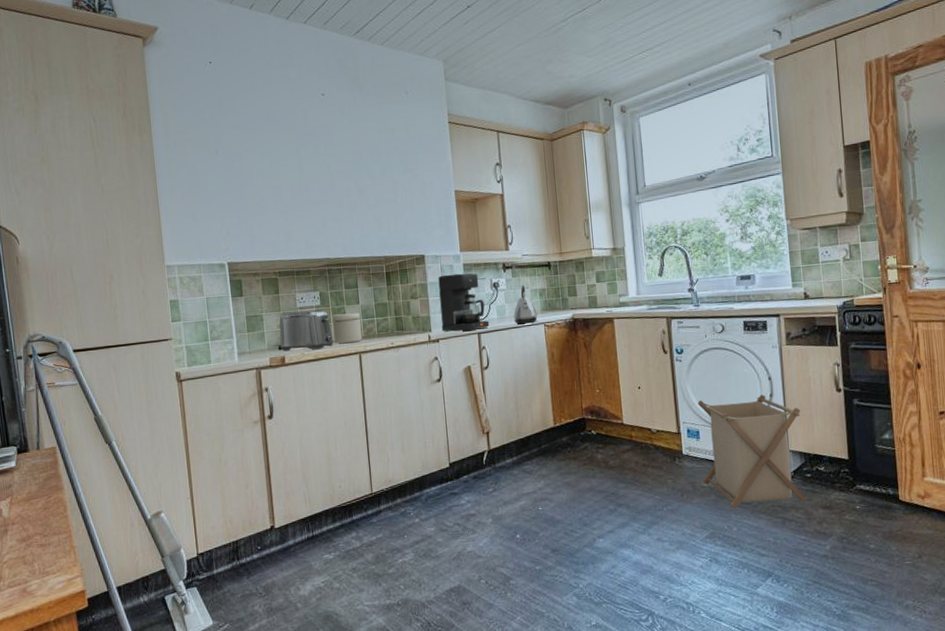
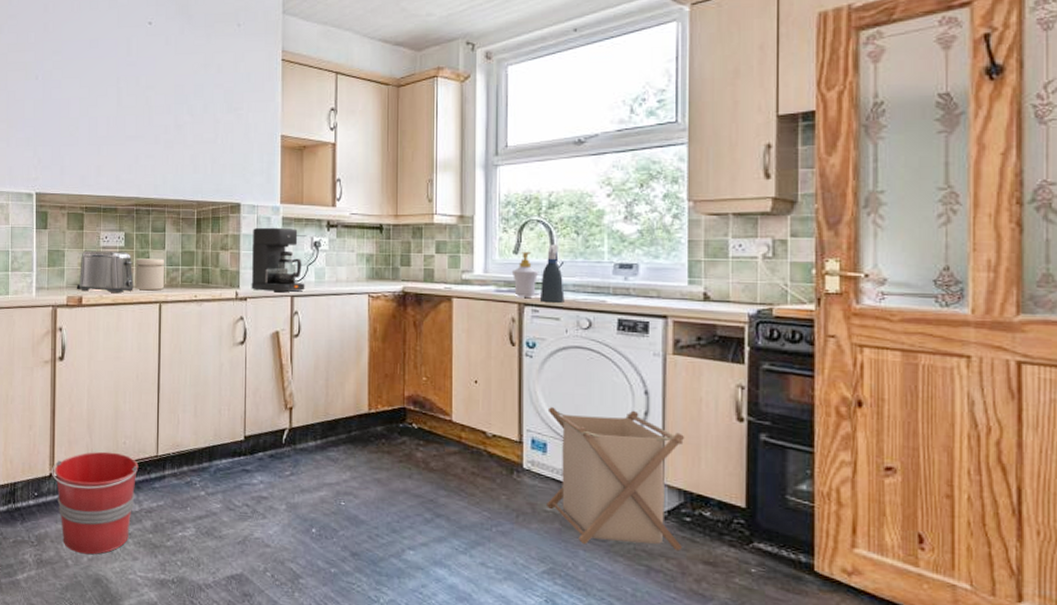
bucket: none [272,496,356,596] -> present [52,451,139,555]
kettle: present [513,285,538,325] -> none [333,247,362,292]
soap bottle: none [658,273,680,313] -> present [511,251,539,298]
spray bottle: none [682,265,702,314] -> present [539,244,565,302]

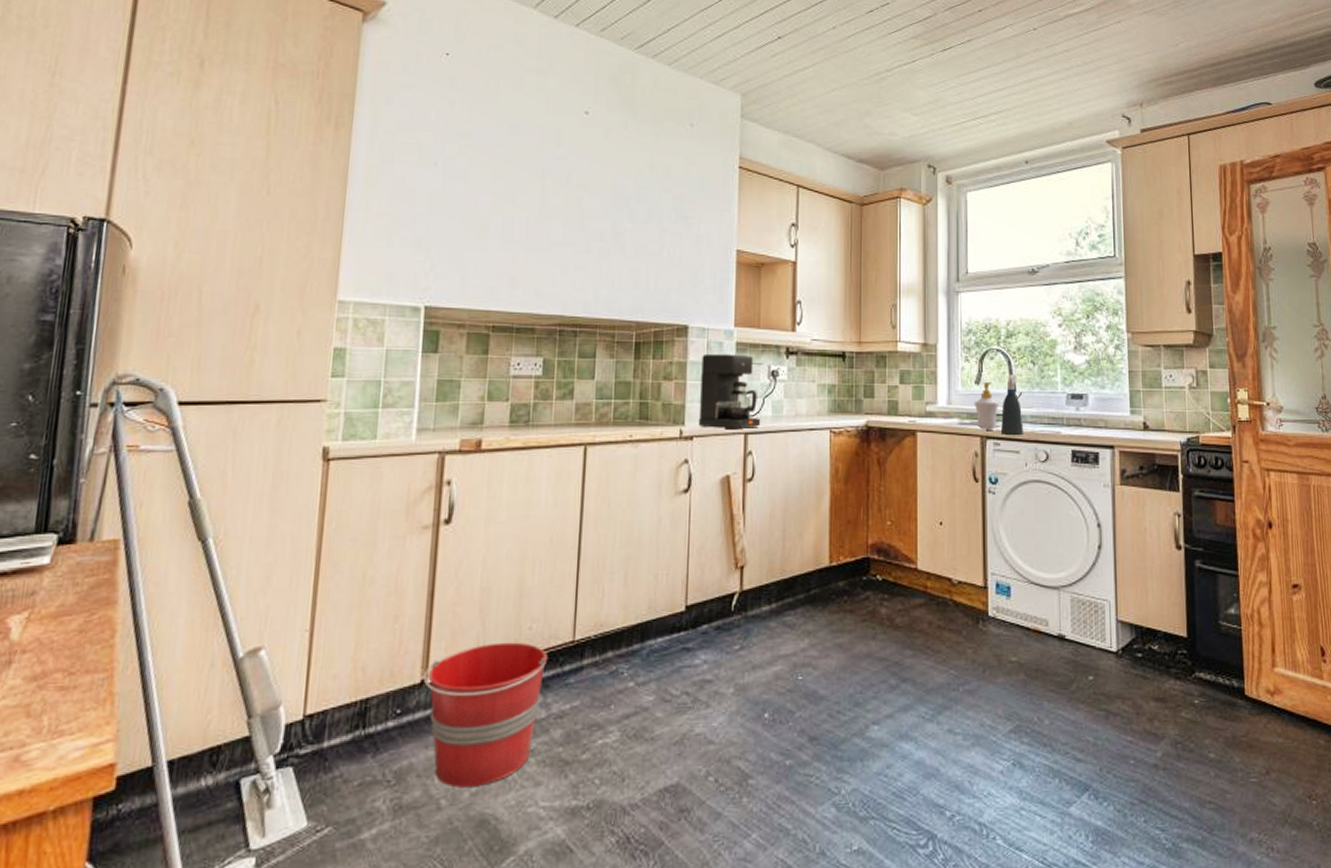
toaster: present [76,250,134,294] -> none [474,380,552,435]
jar: present [135,258,165,291] -> none [553,390,594,430]
laundry basket: present [547,407,685,551] -> none [1010,544,1135,695]

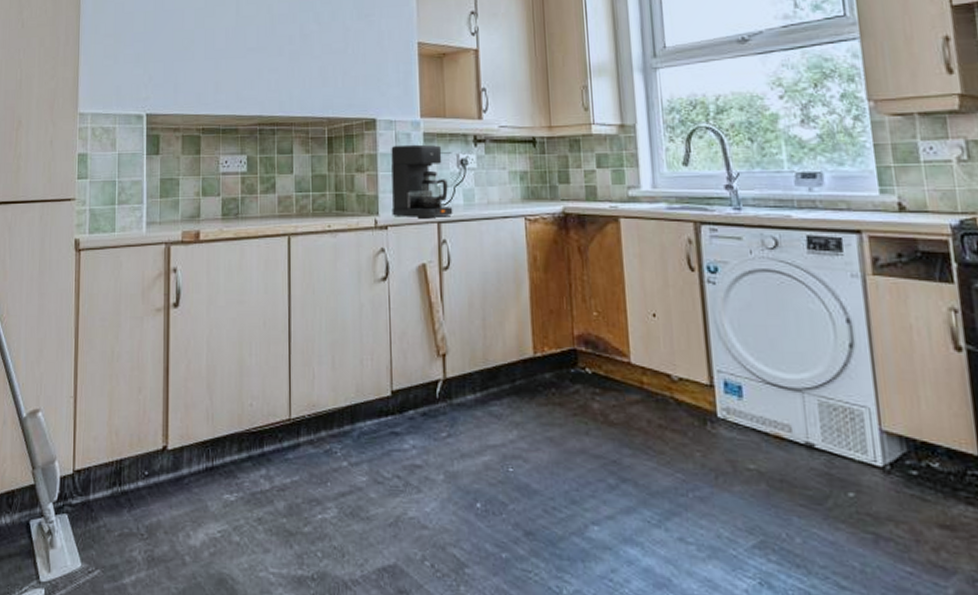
bucket: present [424,642,548,788] -> none [165,416,268,548]
soap bottle: present [973,381,1000,430] -> none [682,162,714,215]
spray bottle: present [1000,374,1024,435] -> none [716,153,745,219]

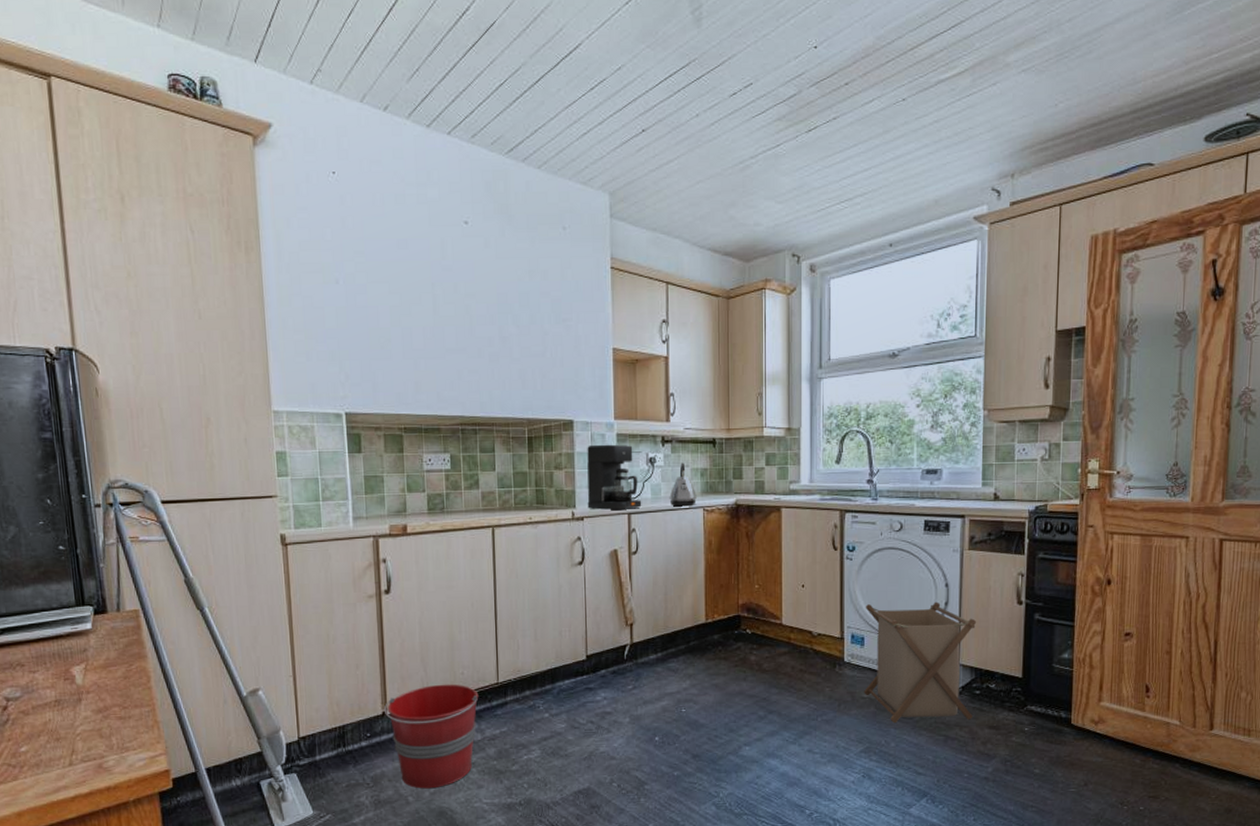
bucket: none [165,416,268,548] -> present [384,684,479,789]
kettle: none [484,164,517,215] -> present [669,462,697,507]
laundry basket: none [738,342,912,513] -> present [864,601,977,724]

